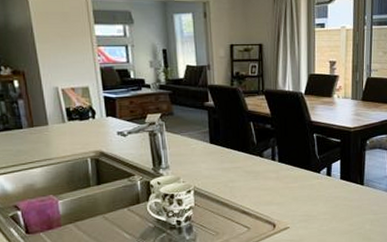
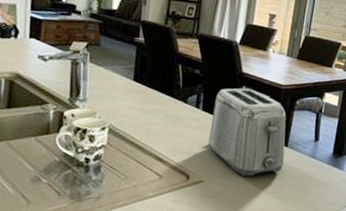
toaster: none [288,135,363,218] -> present [208,88,286,177]

